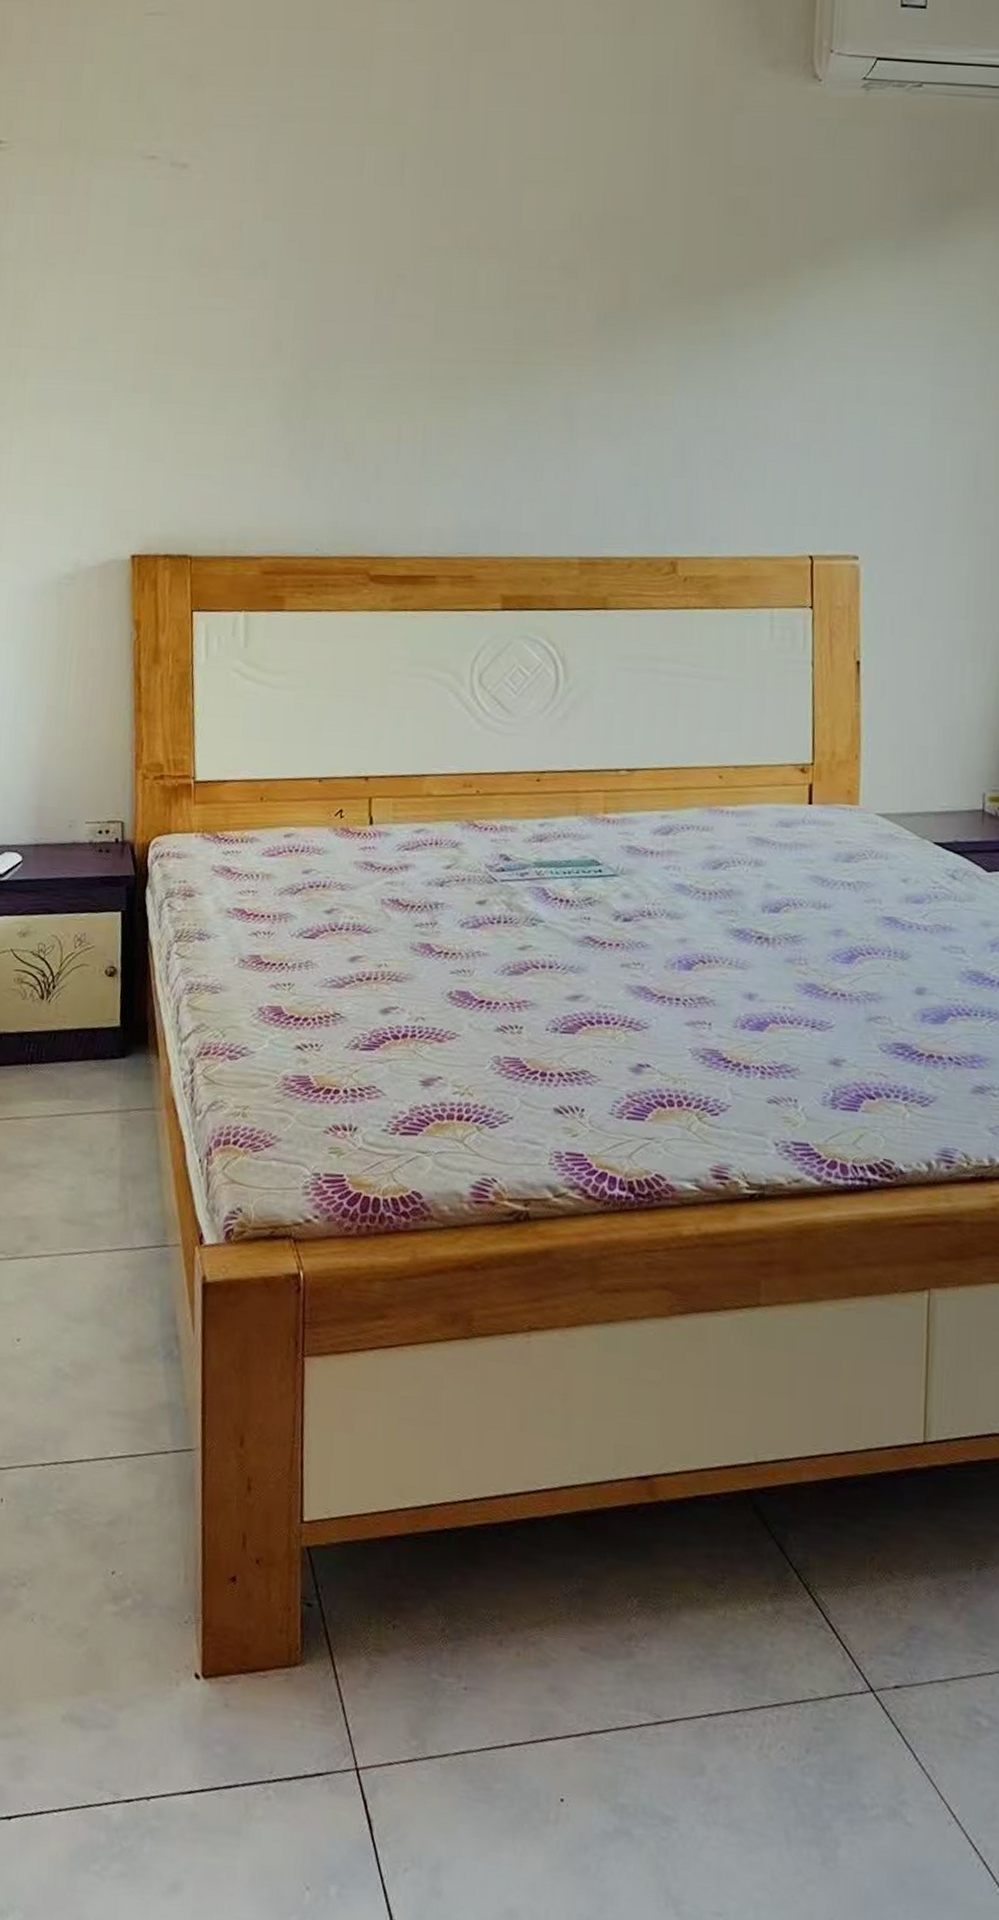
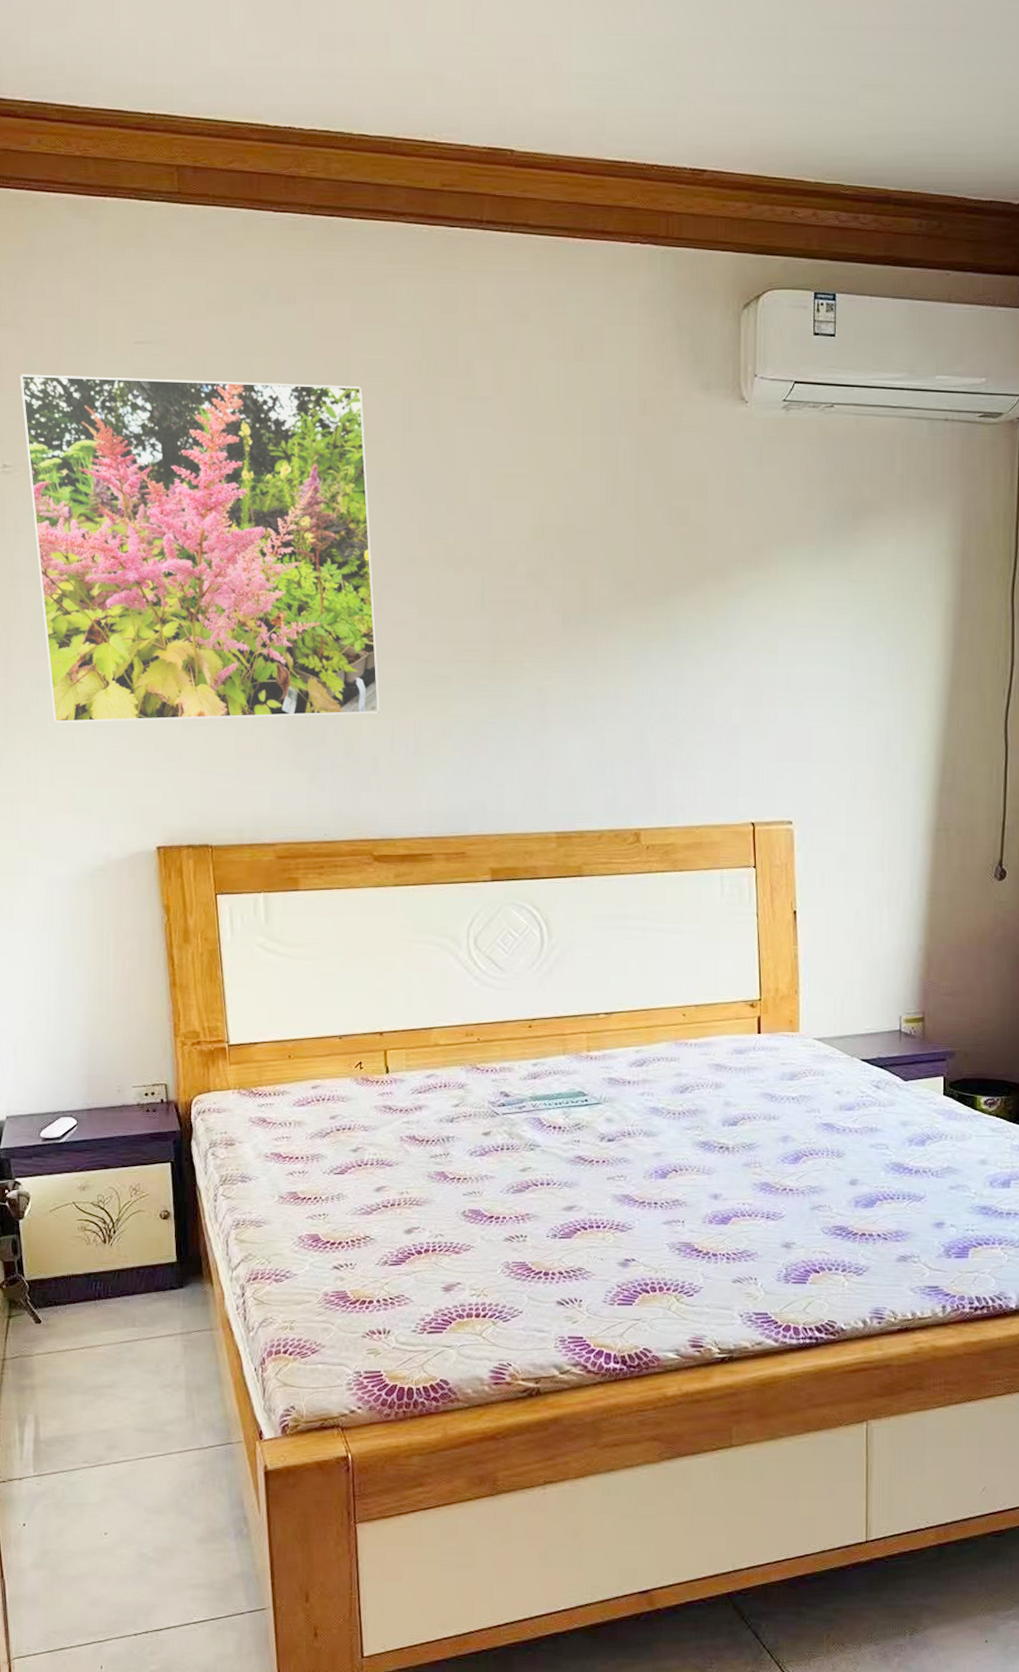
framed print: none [23,46,387,417] -> present [20,374,380,724]

